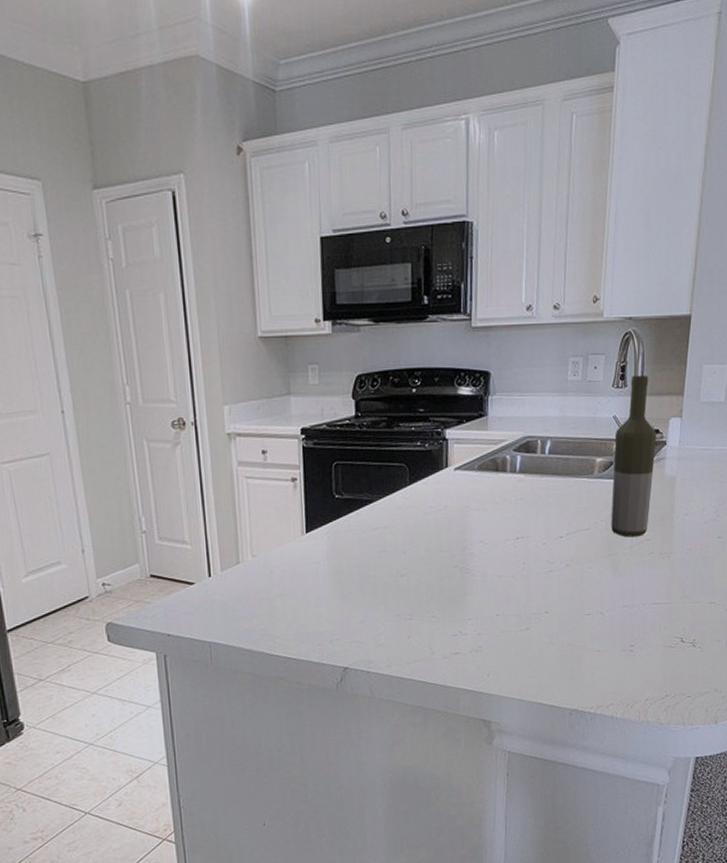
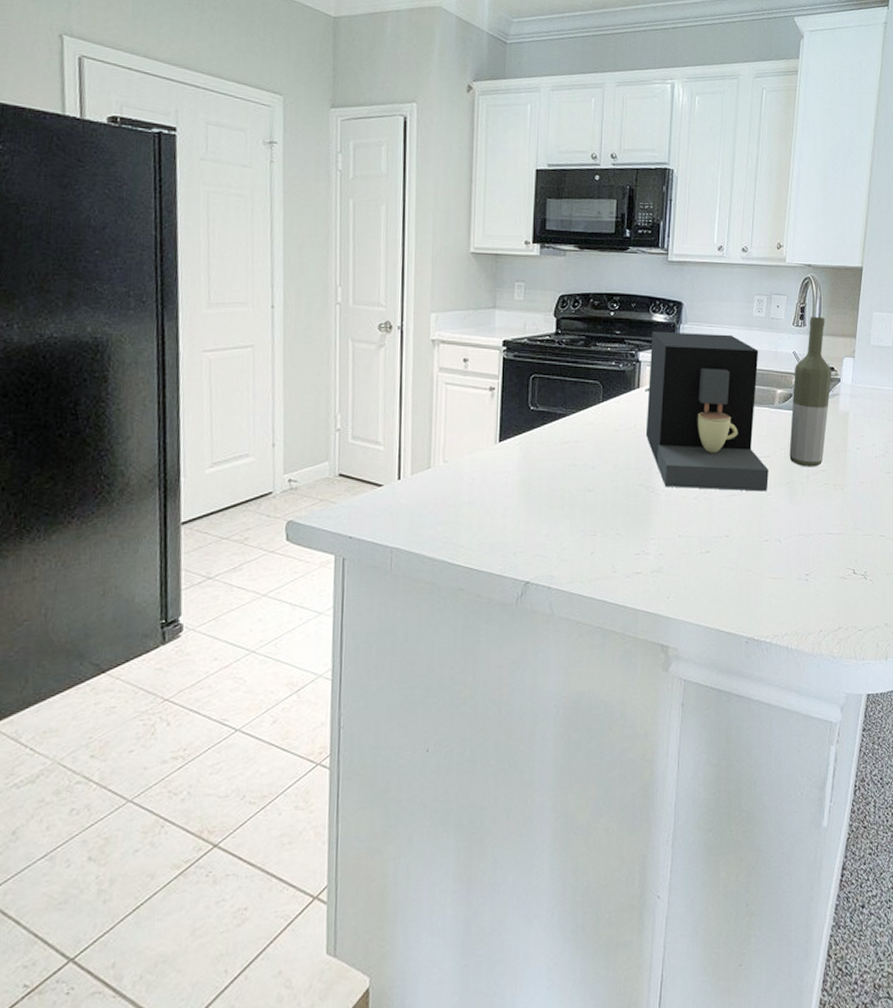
coffee maker: none [456,403,589,567] -> present [645,330,769,492]

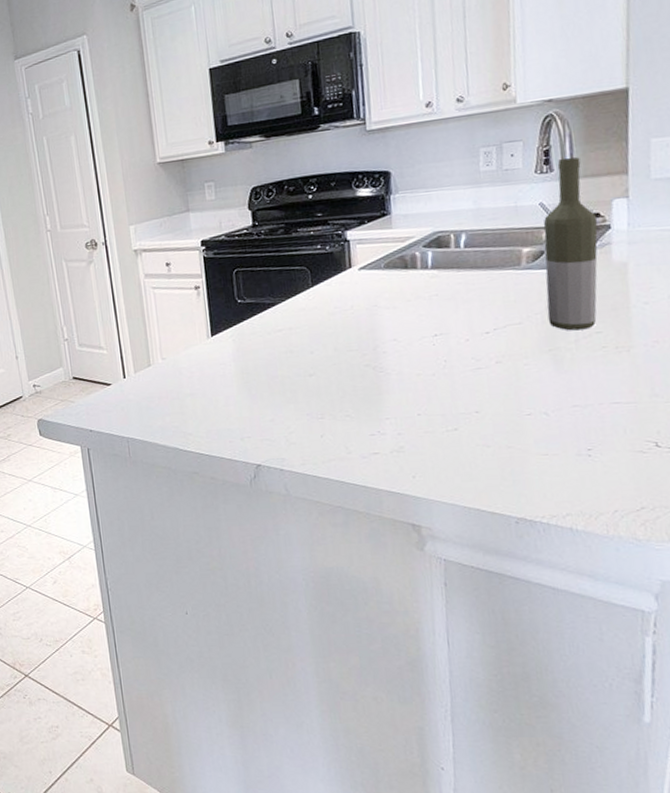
coffee maker: present [645,330,769,492] -> none [358,196,524,366]

